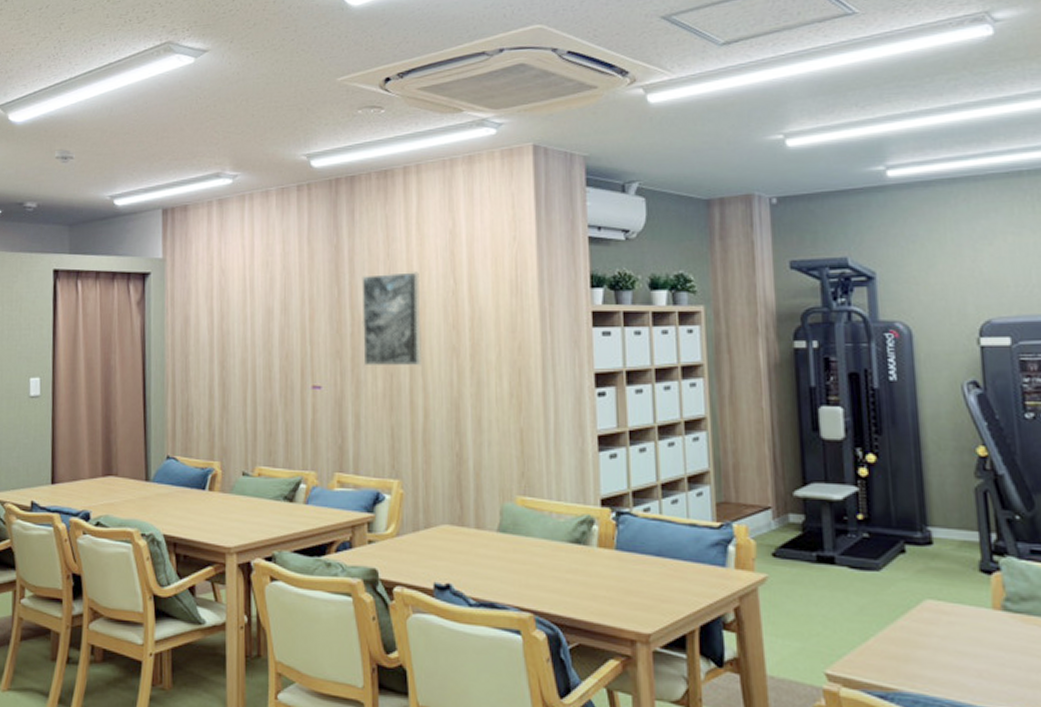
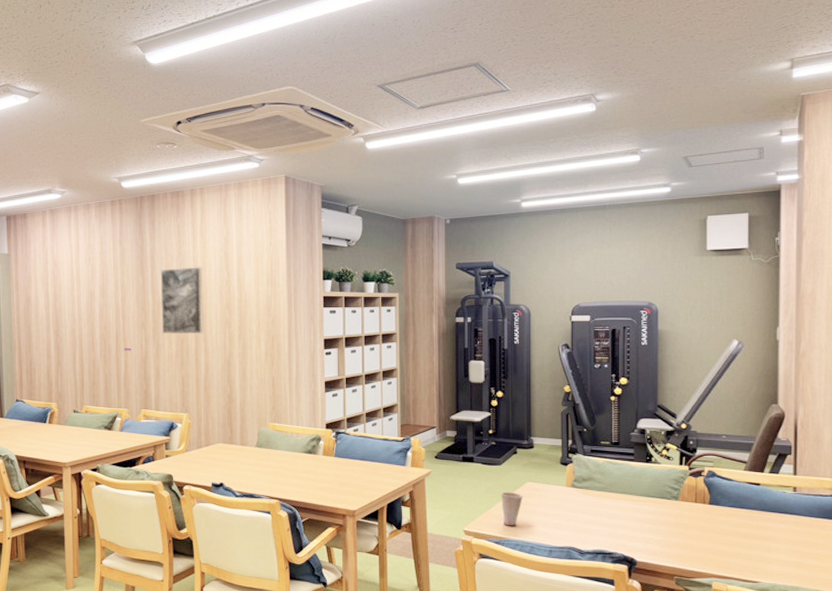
cup: none [882,613,922,671] -> present [500,492,524,526]

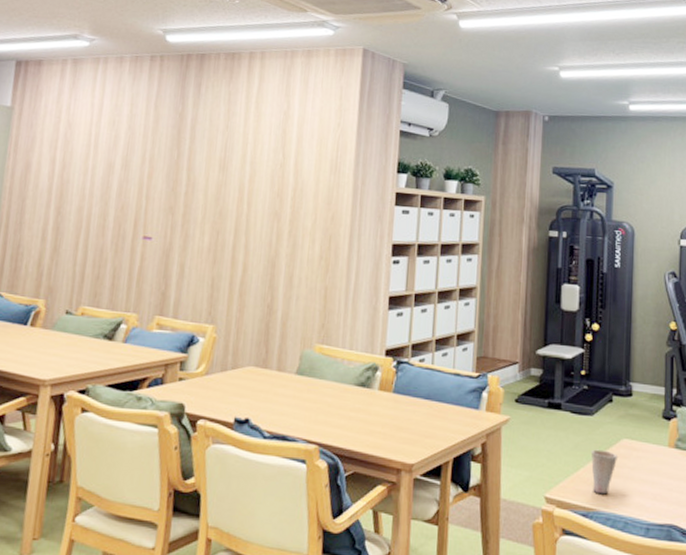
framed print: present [160,267,205,334] -> none [194,143,254,227]

